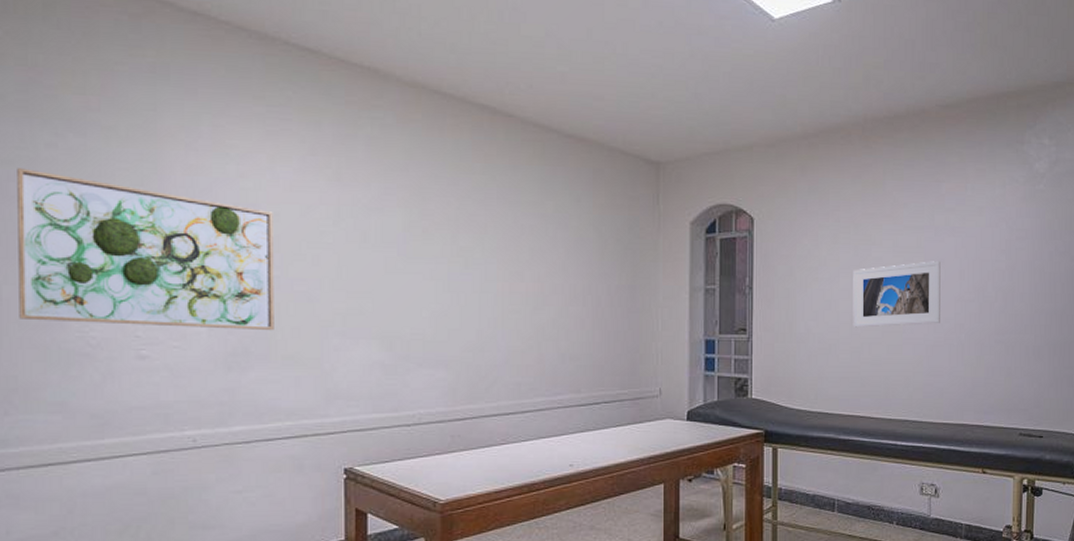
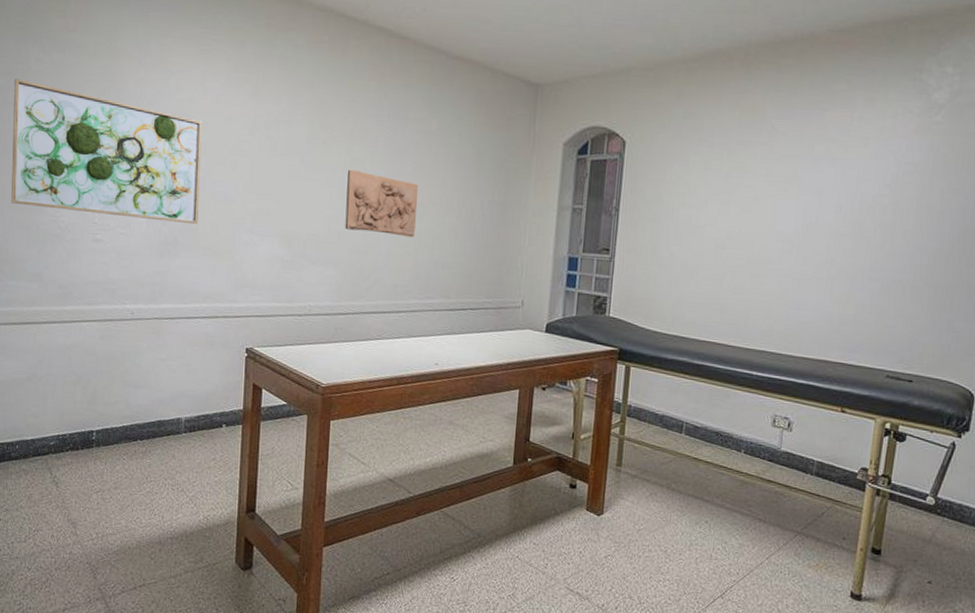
relief panel: none [455,259,538,330] -> present [345,169,419,237]
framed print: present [853,261,941,328] -> none [717,192,817,257]

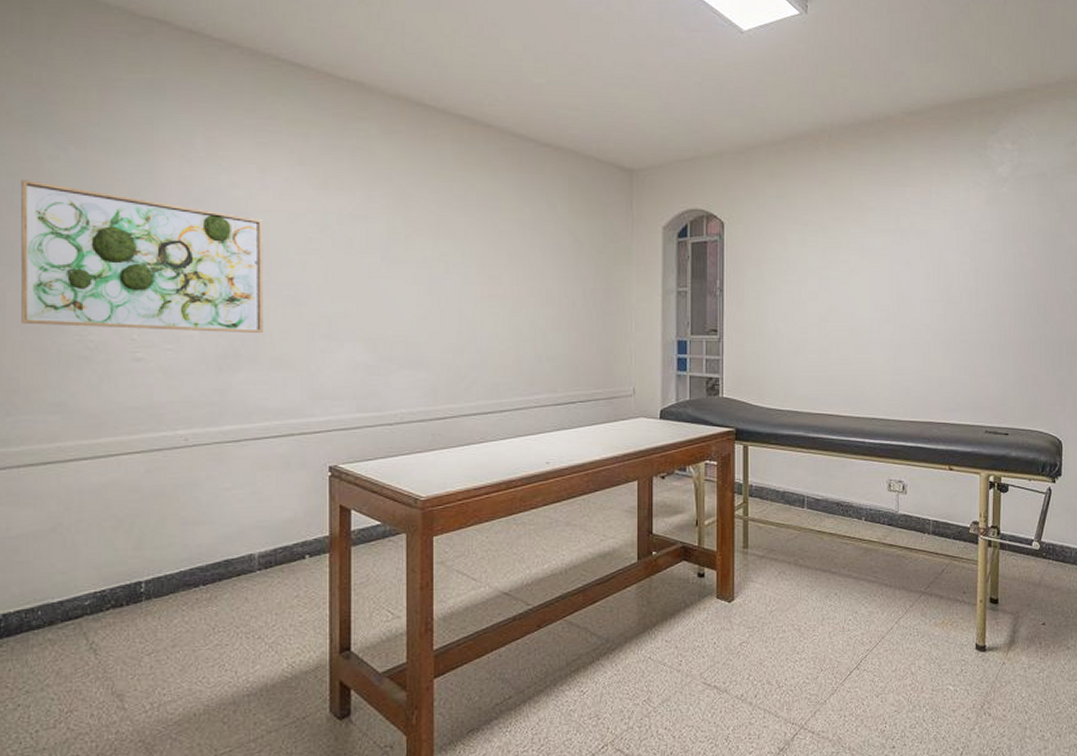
relief panel: present [345,169,419,237] -> none [436,264,515,331]

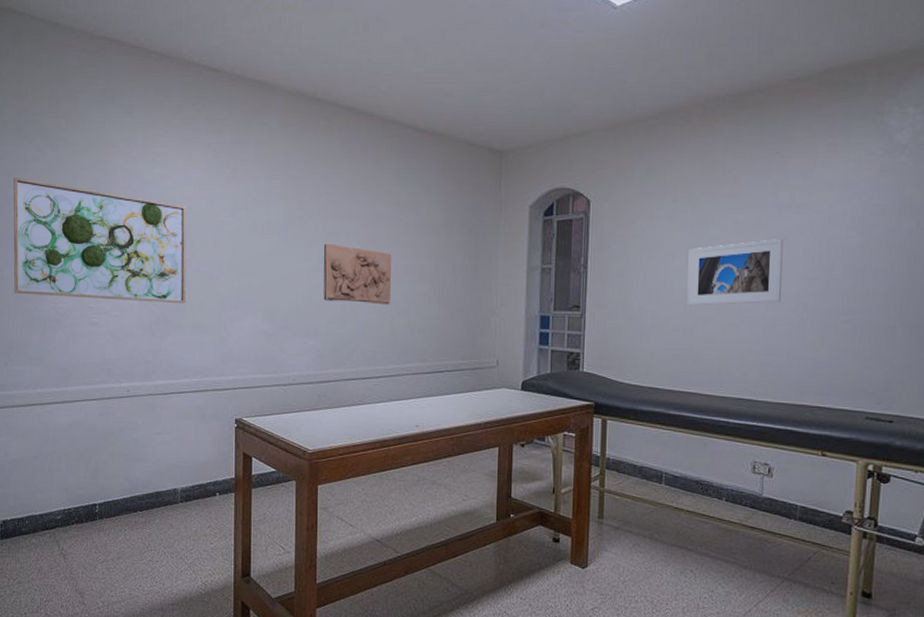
relief panel: none [436,264,515,331] -> present [324,243,392,305]
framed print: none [821,263,906,328] -> present [687,239,783,306]

